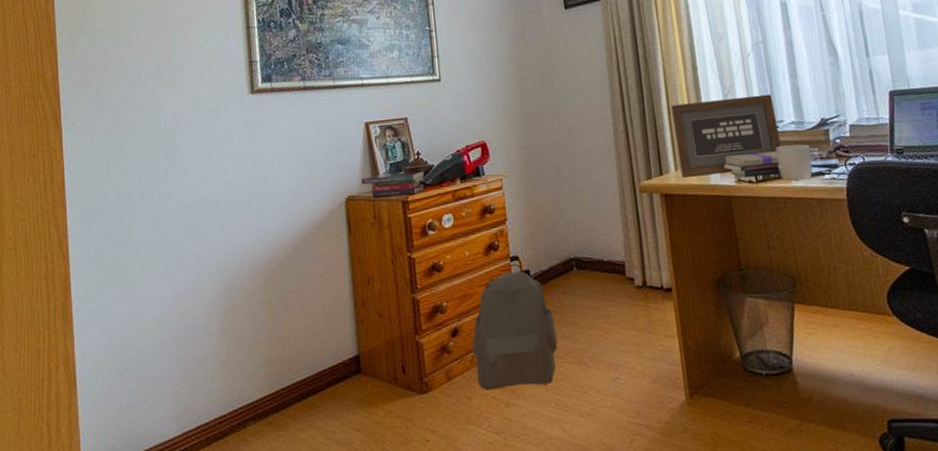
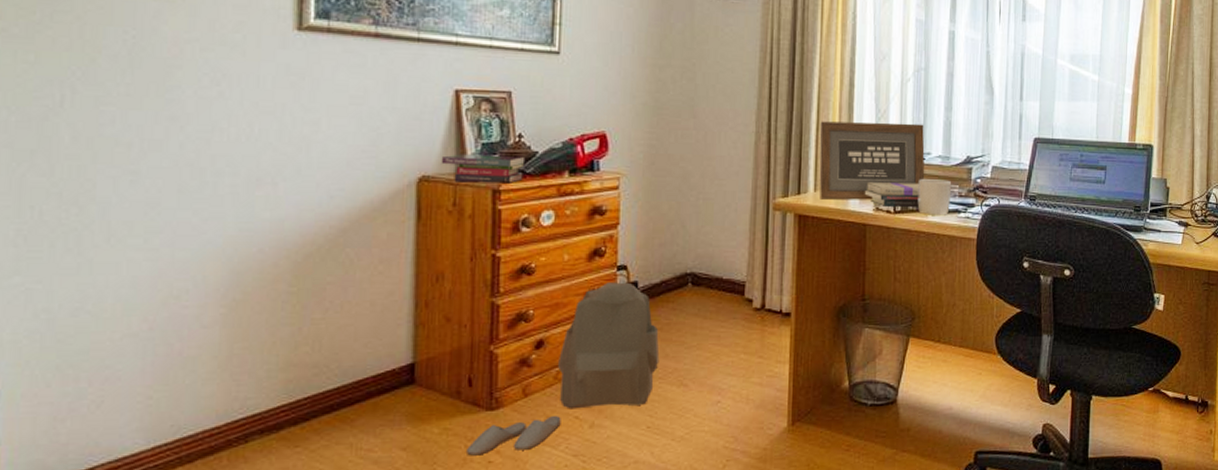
slippers: none [407,397,481,436] -> present [467,416,561,456]

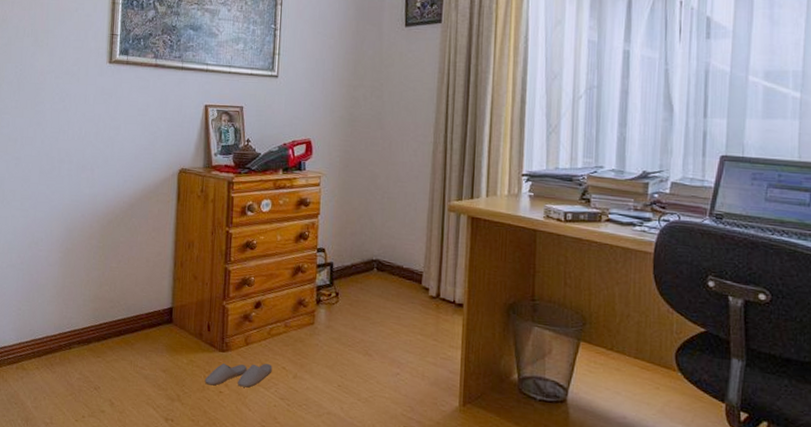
books: present [441,154,526,185] -> none [194,153,252,178]
backpack: present [557,282,660,409] -> none [270,261,349,366]
picture frame: present [819,121,925,200] -> none [491,134,597,208]
books: present [864,182,919,208] -> none [534,191,591,218]
mug: present [917,179,952,215] -> none [589,191,626,228]

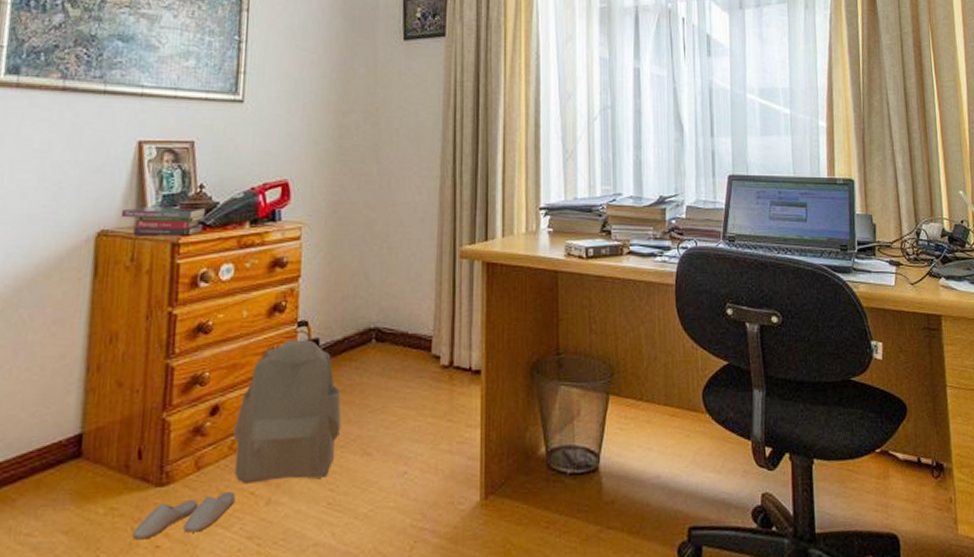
books: none [194,153,252,178] -> present [120,207,206,238]
backpack: none [270,261,349,366] -> present [232,339,342,484]

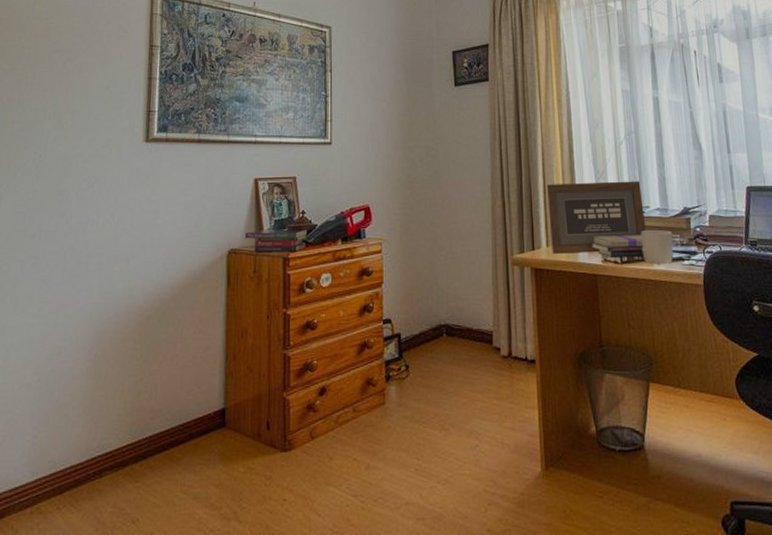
slippers: present [133,492,235,540] -> none [266,458,342,494]
backpack: present [232,339,342,484] -> none [337,334,423,452]
picture frame: none [506,163,617,246] -> present [546,181,647,254]
books: none [554,226,612,253] -> present [592,235,644,259]
mug: none [610,221,646,260] -> present [640,230,674,264]

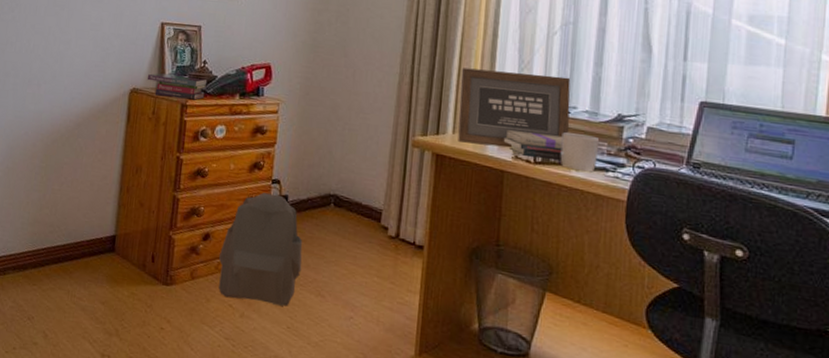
backpack: none [337,334,423,452] -> present [218,192,303,307]

